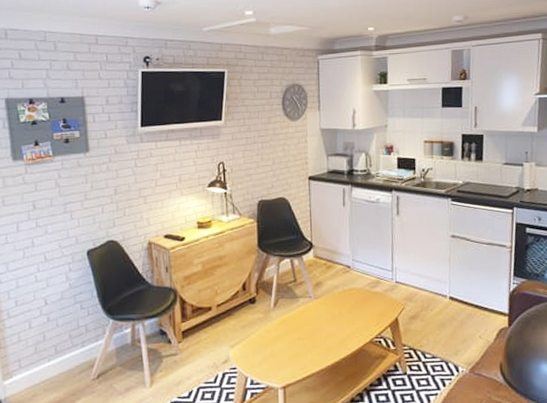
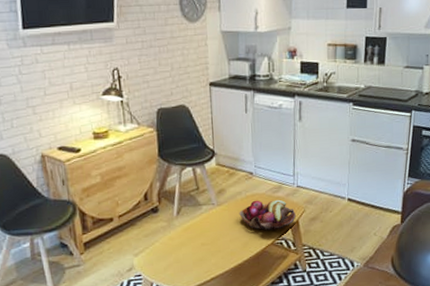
fruit basket: none [336,294,395,328] -> present [239,199,296,231]

